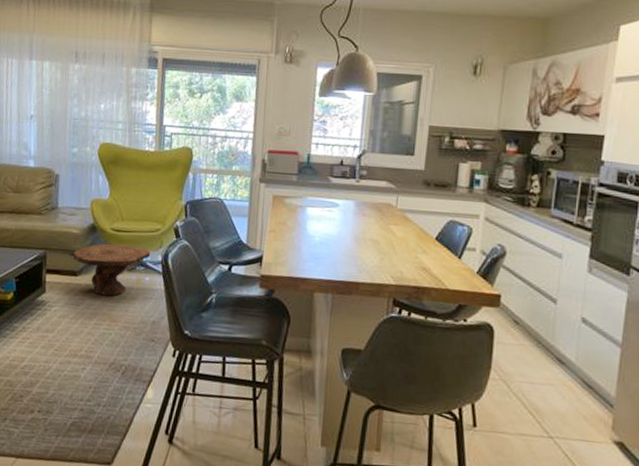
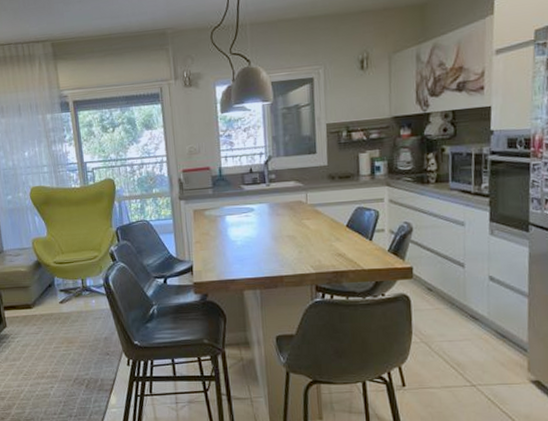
side table: present [62,243,151,297] -> none [14,274,93,322]

